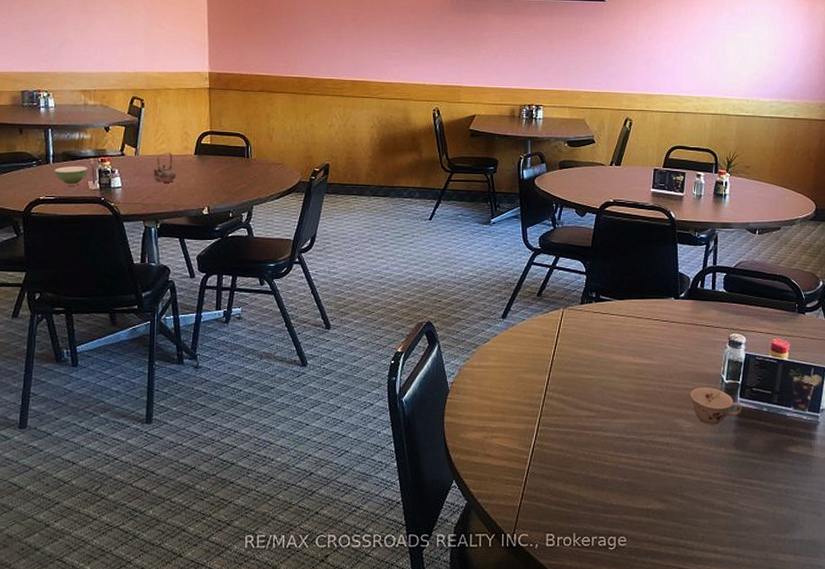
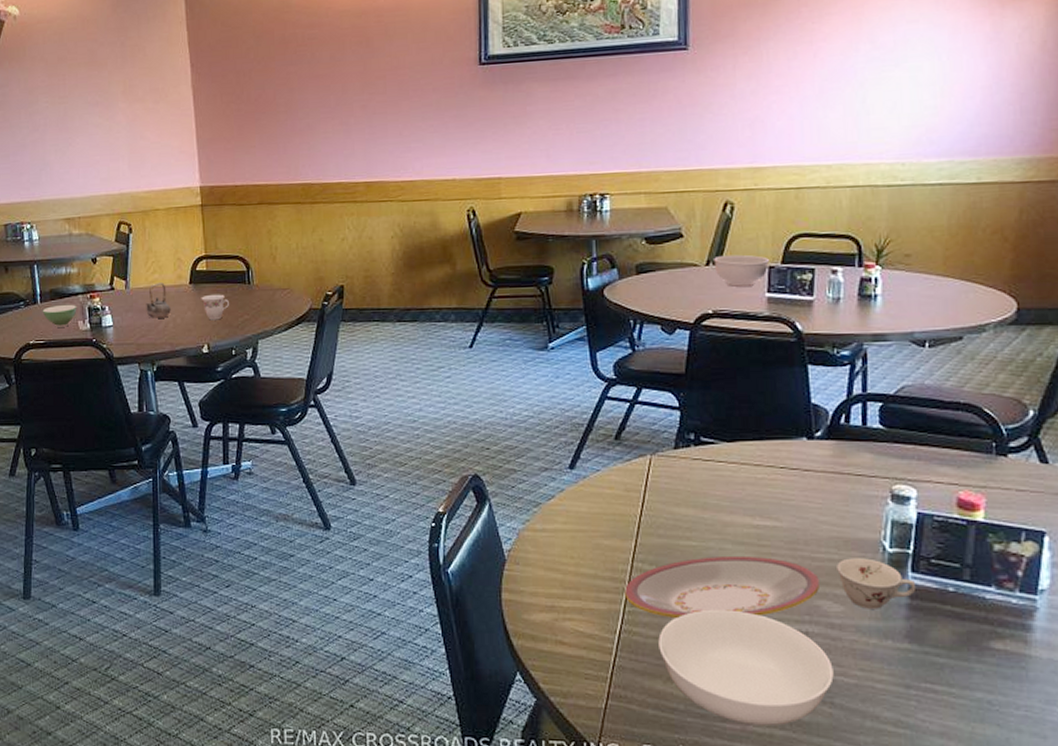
teacup: none [204,164,230,187] -> present [201,294,230,320]
plate: none [539,386,679,434] -> present [625,555,821,618]
bowl: none [562,427,684,515] -> present [658,609,834,727]
soup bowl: none [616,158,654,184] -> present [714,254,769,288]

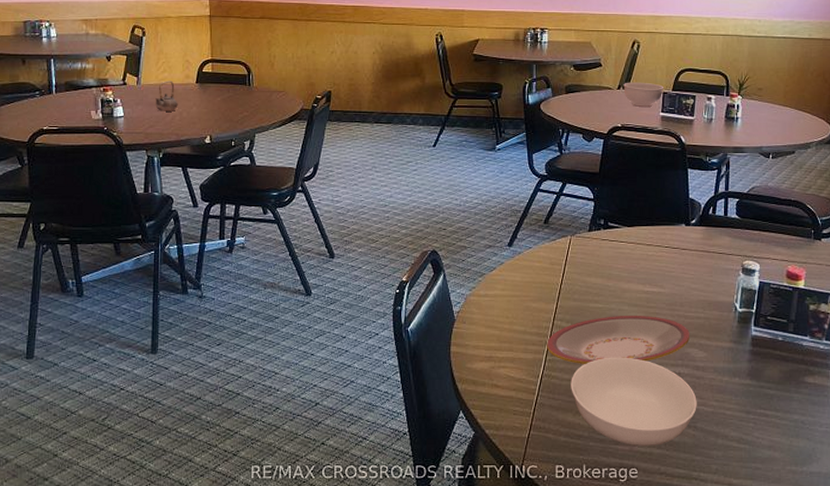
bowl: present [42,304,77,327] -> none [57,95,91,116]
teacup: present [201,294,230,320] -> none [206,93,232,115]
teacup: present [837,558,917,609] -> none [702,316,757,355]

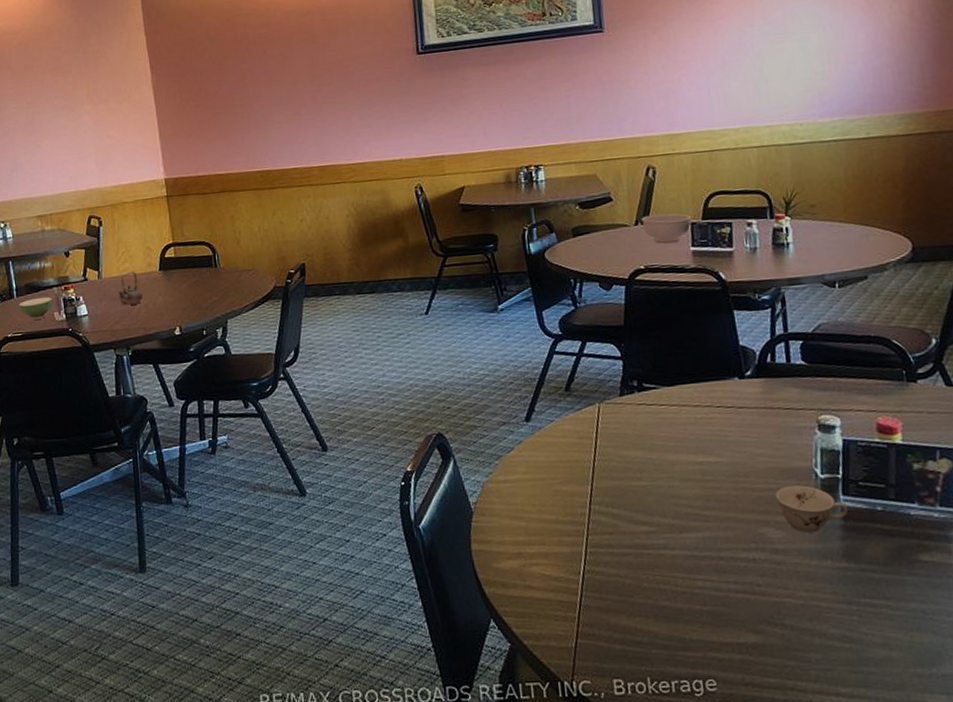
bowl: none [57,95,91,116] -> present [18,296,53,320]
plate: present [547,315,691,364] -> none [585,491,763,556]
bowl: present [571,357,697,447] -> none [619,543,782,652]
teacup: none [702,316,757,355] -> present [775,485,849,533]

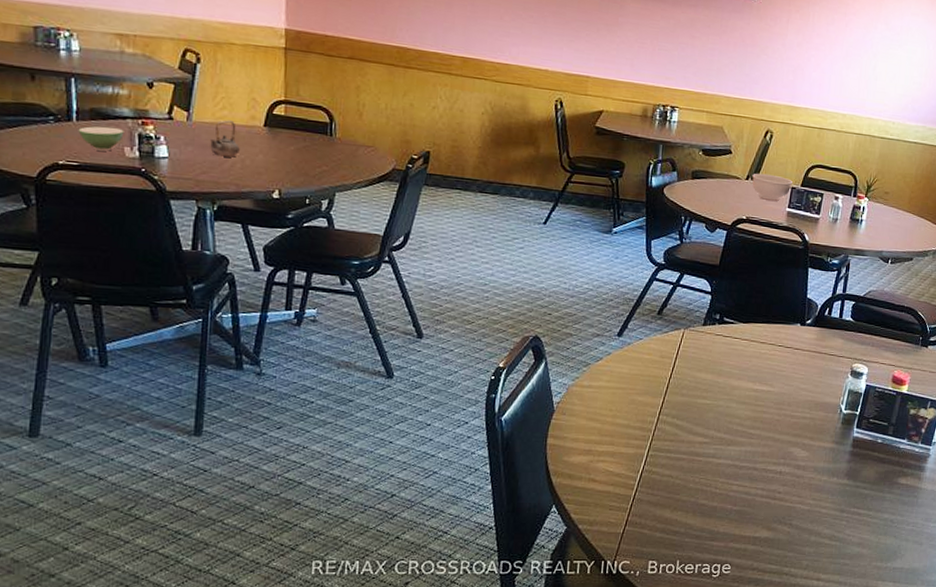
teacup: present [775,485,849,533] -> none [807,416,858,455]

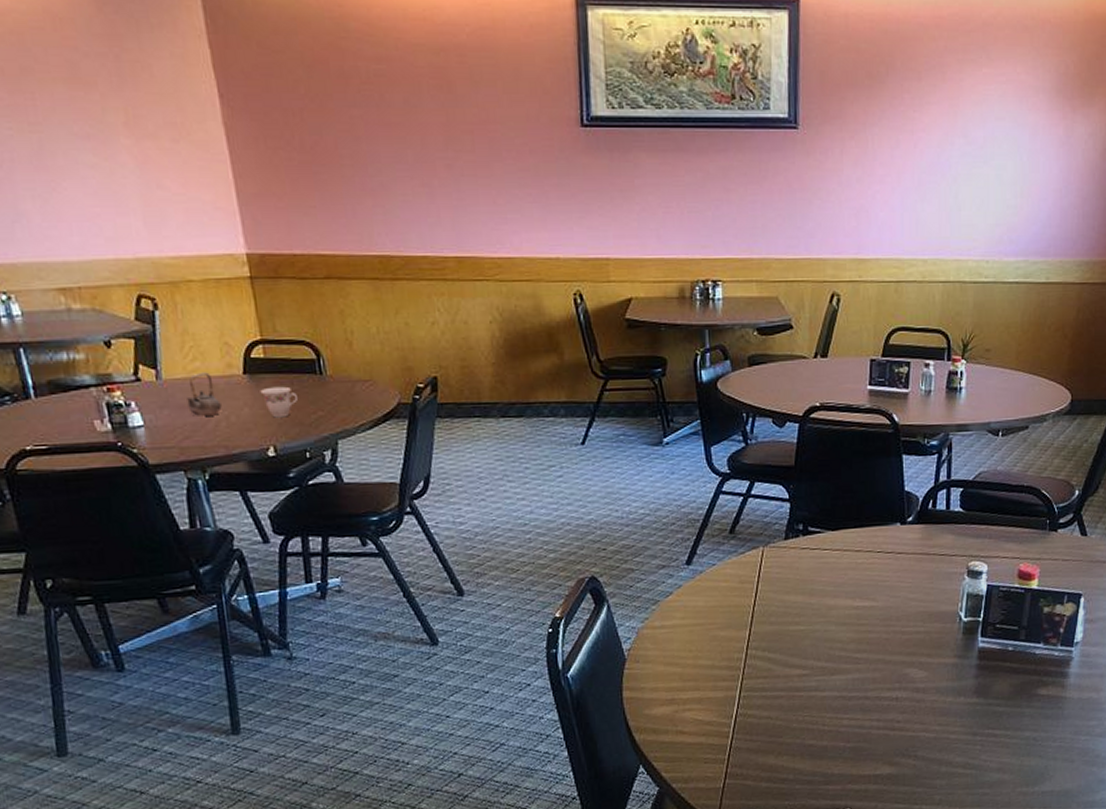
bowl: present [78,126,124,151] -> none [39,399,91,429]
teacup: none [275,140,308,168] -> present [260,386,299,418]
soup bowl: present [752,173,792,202] -> none [821,347,871,380]

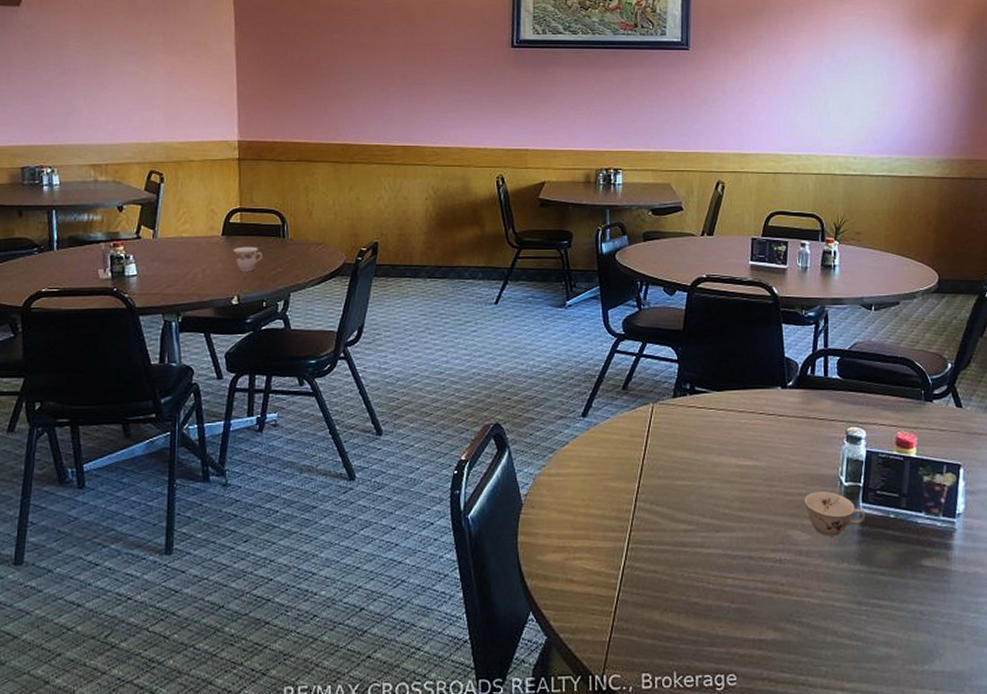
teapot: present [187,372,222,416] -> none [174,233,201,269]
teacup: none [922,628,984,672] -> present [804,491,866,536]

